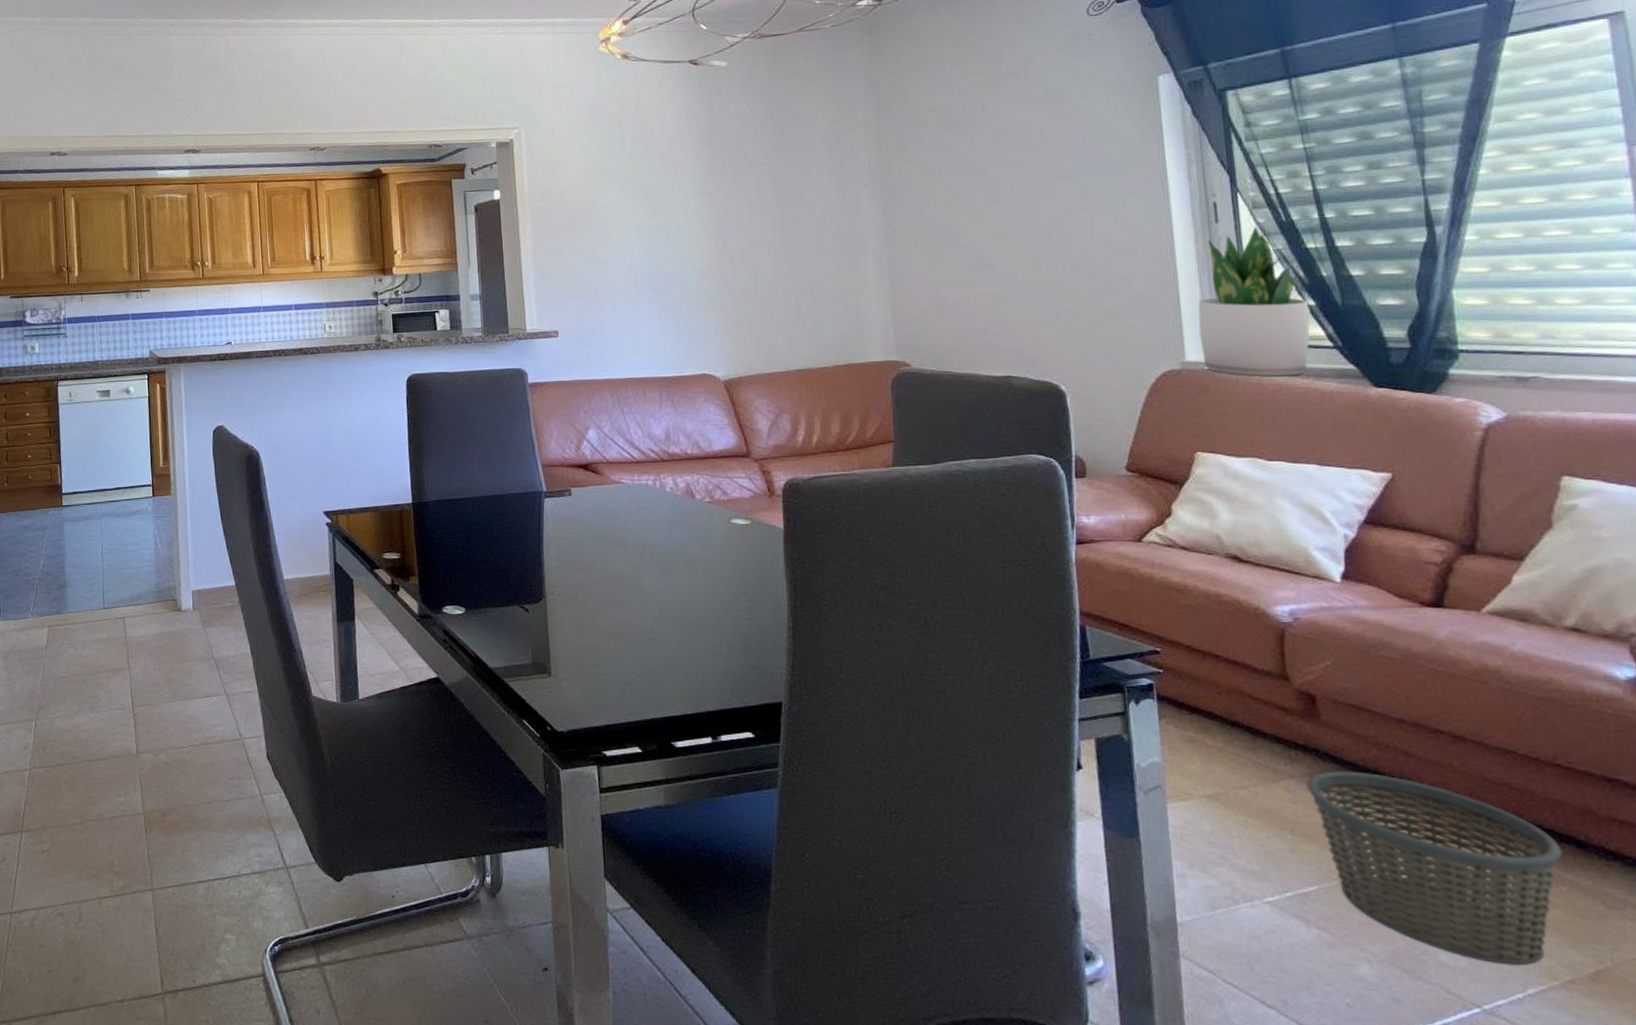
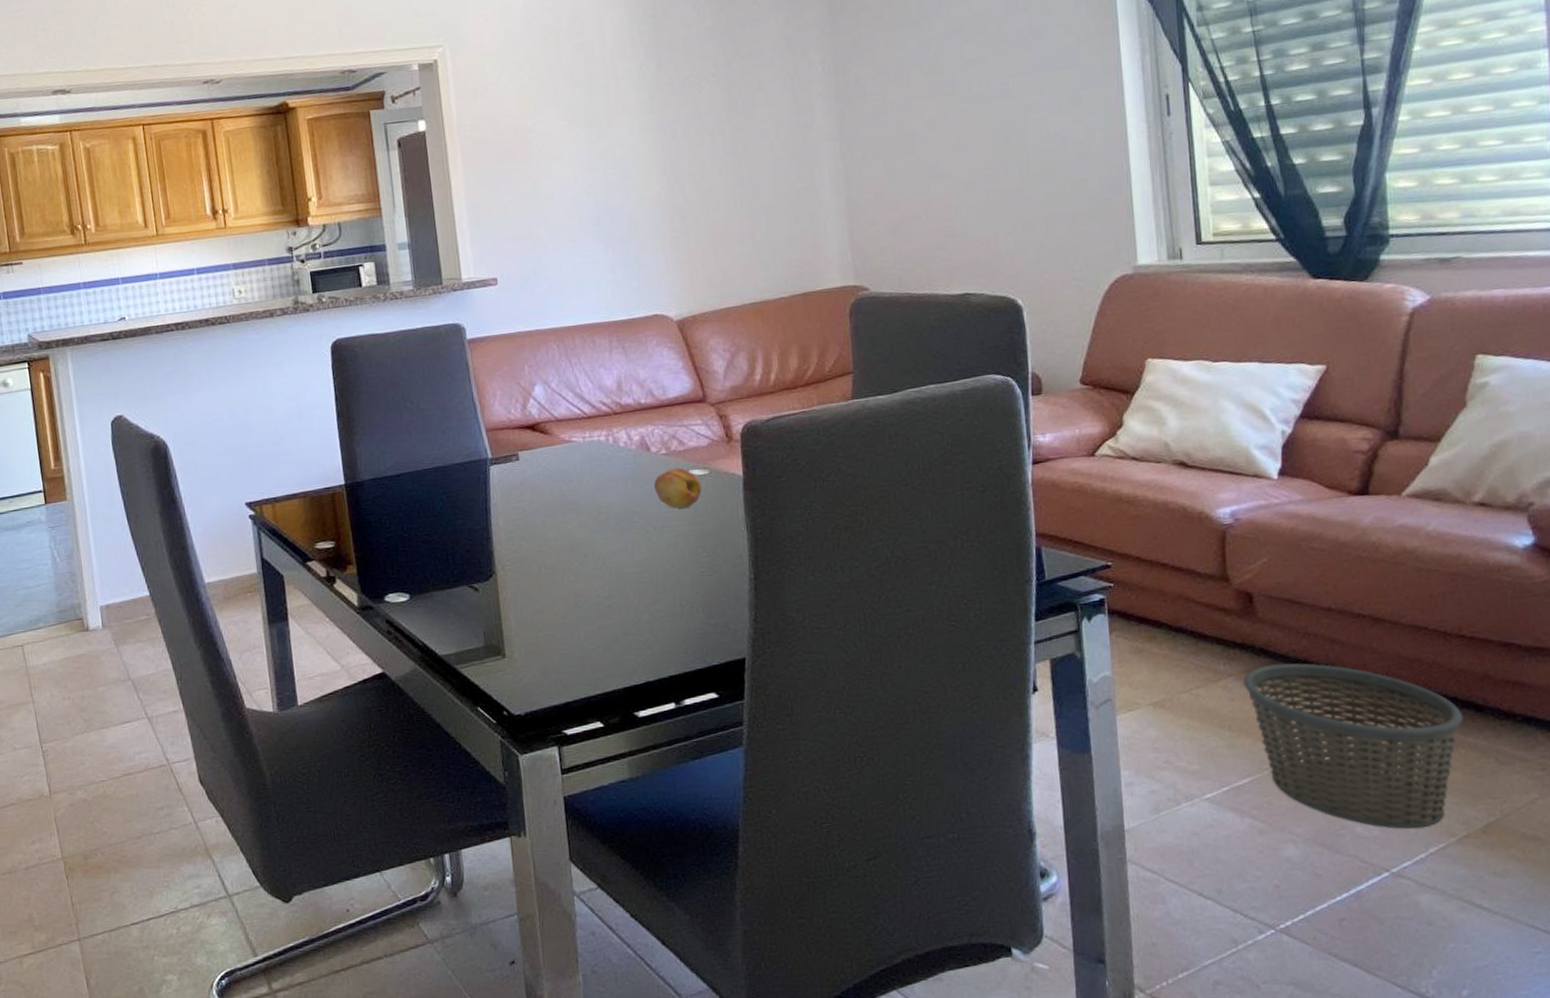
fruit: none [698,516,744,555] -> present [654,467,702,509]
planter: present [1197,227,1310,377] -> none [1150,118,1256,276]

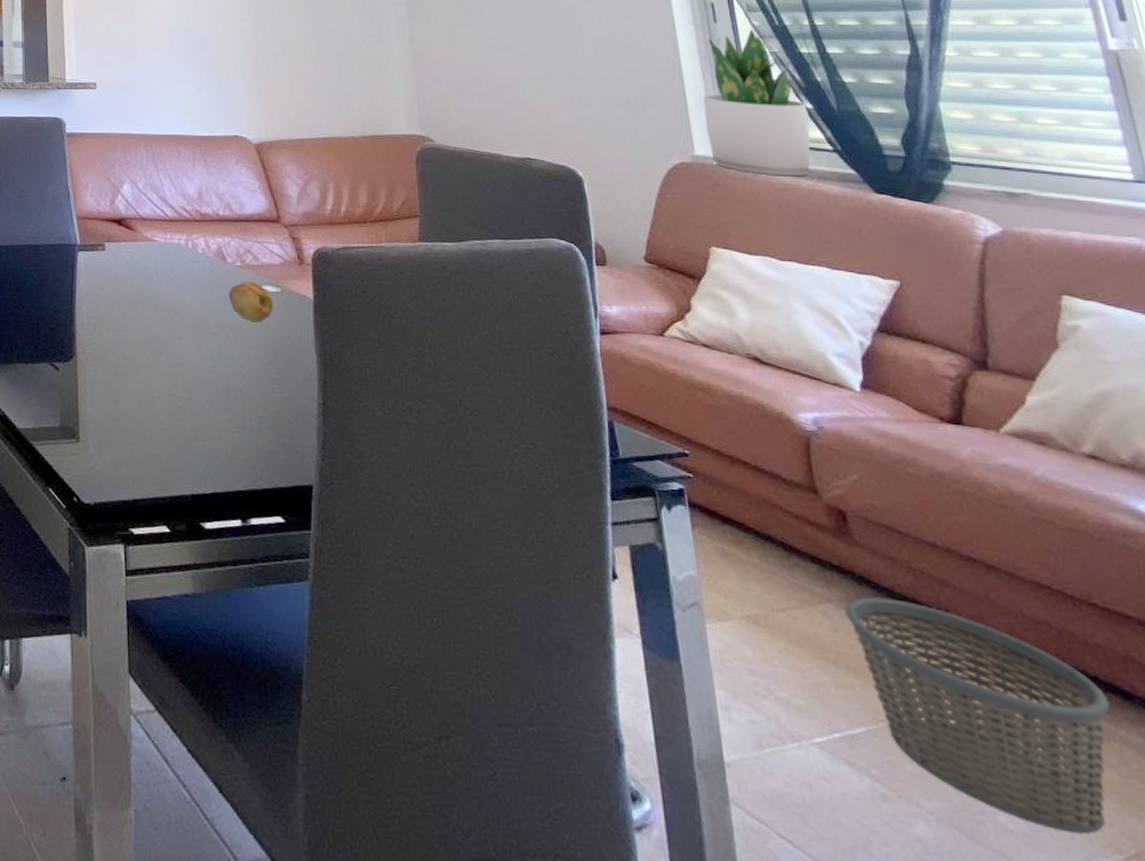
planter: none [1150,118,1256,276] -> present [702,29,811,177]

